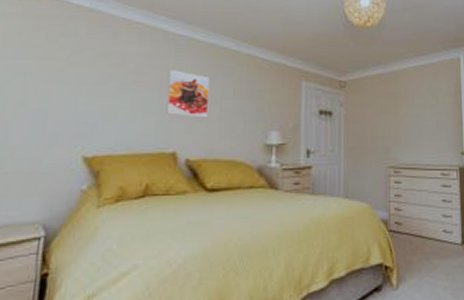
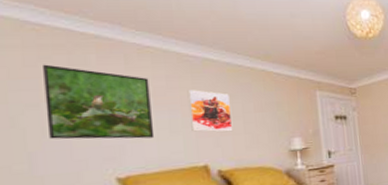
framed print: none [28,34,133,117] -> present [43,64,155,140]

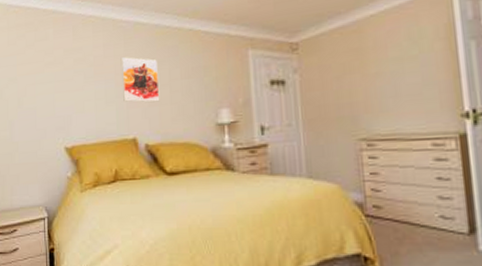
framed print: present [43,64,155,140] -> none [20,42,94,110]

